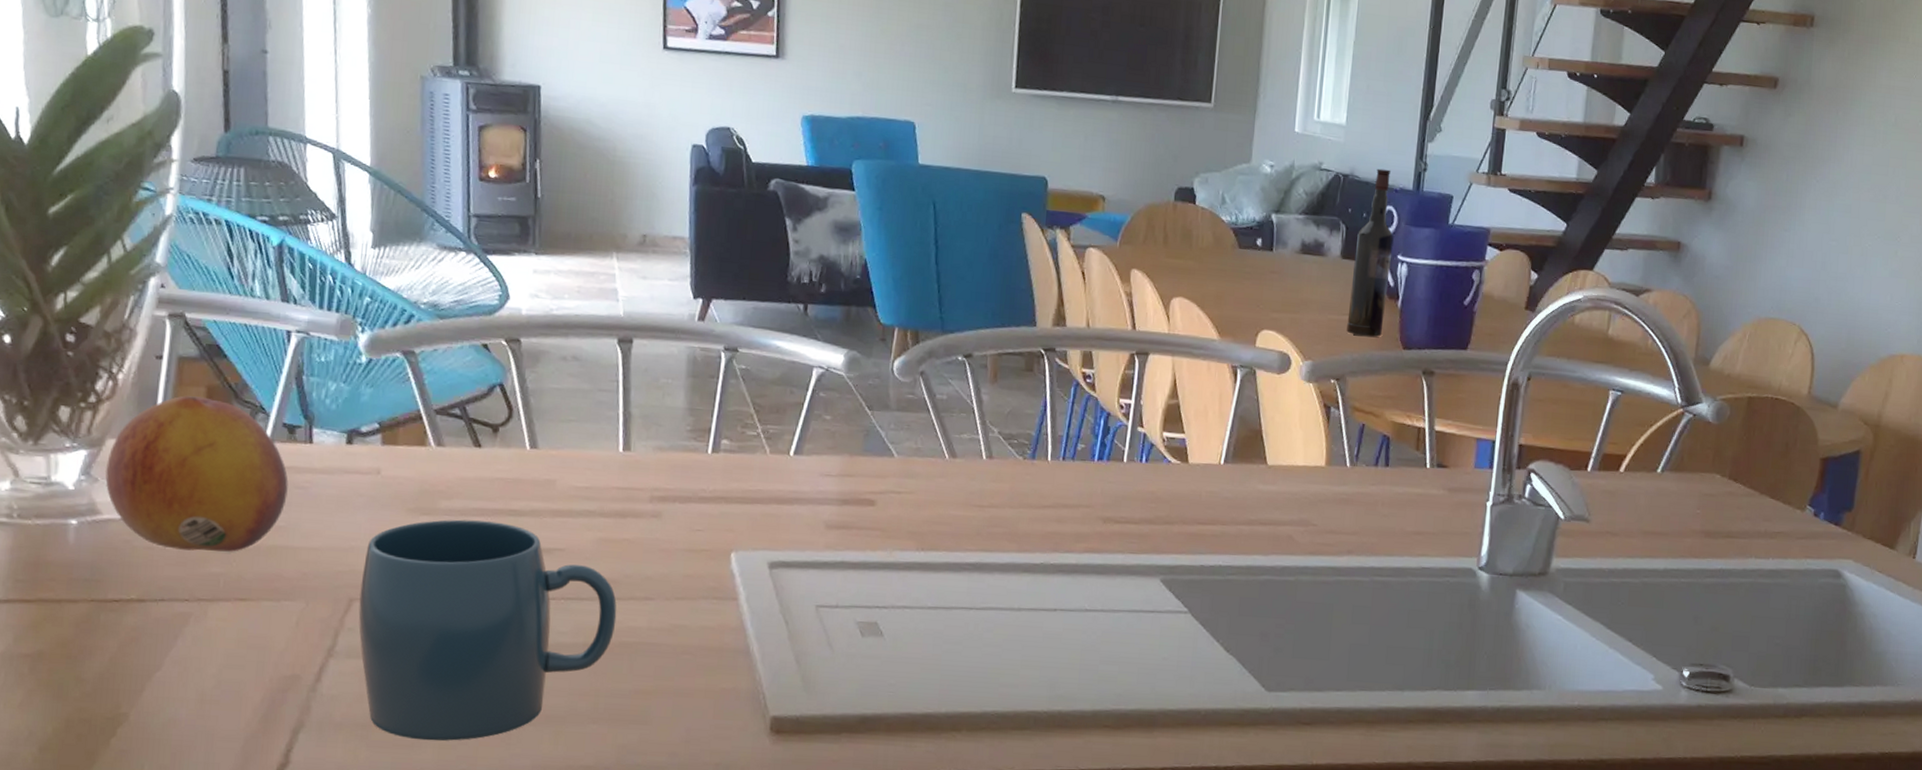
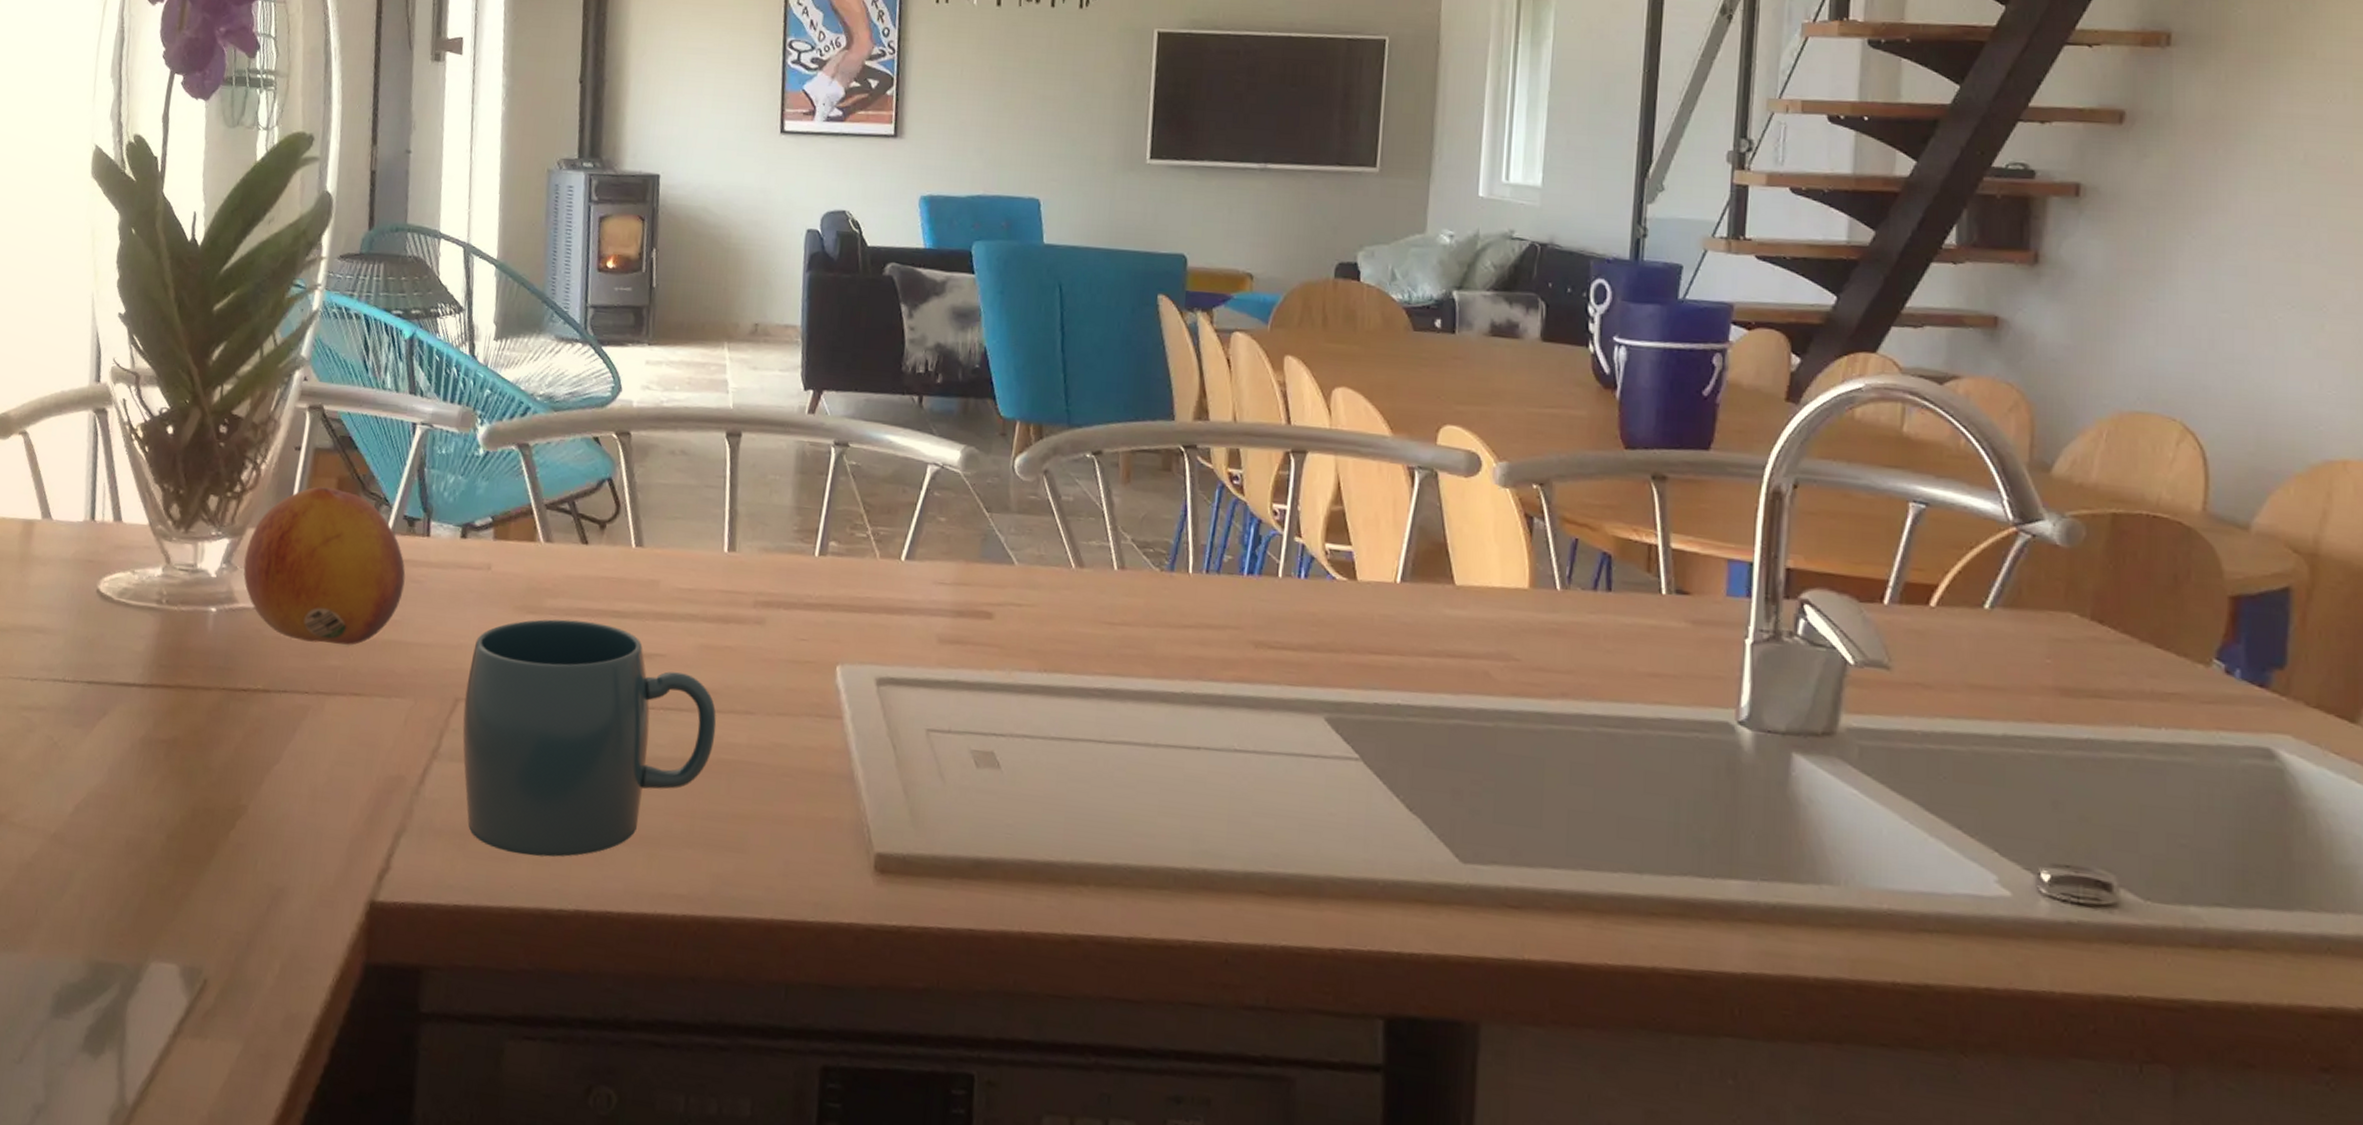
wine bottle: present [1346,168,1394,337] -> none [1551,235,1607,434]

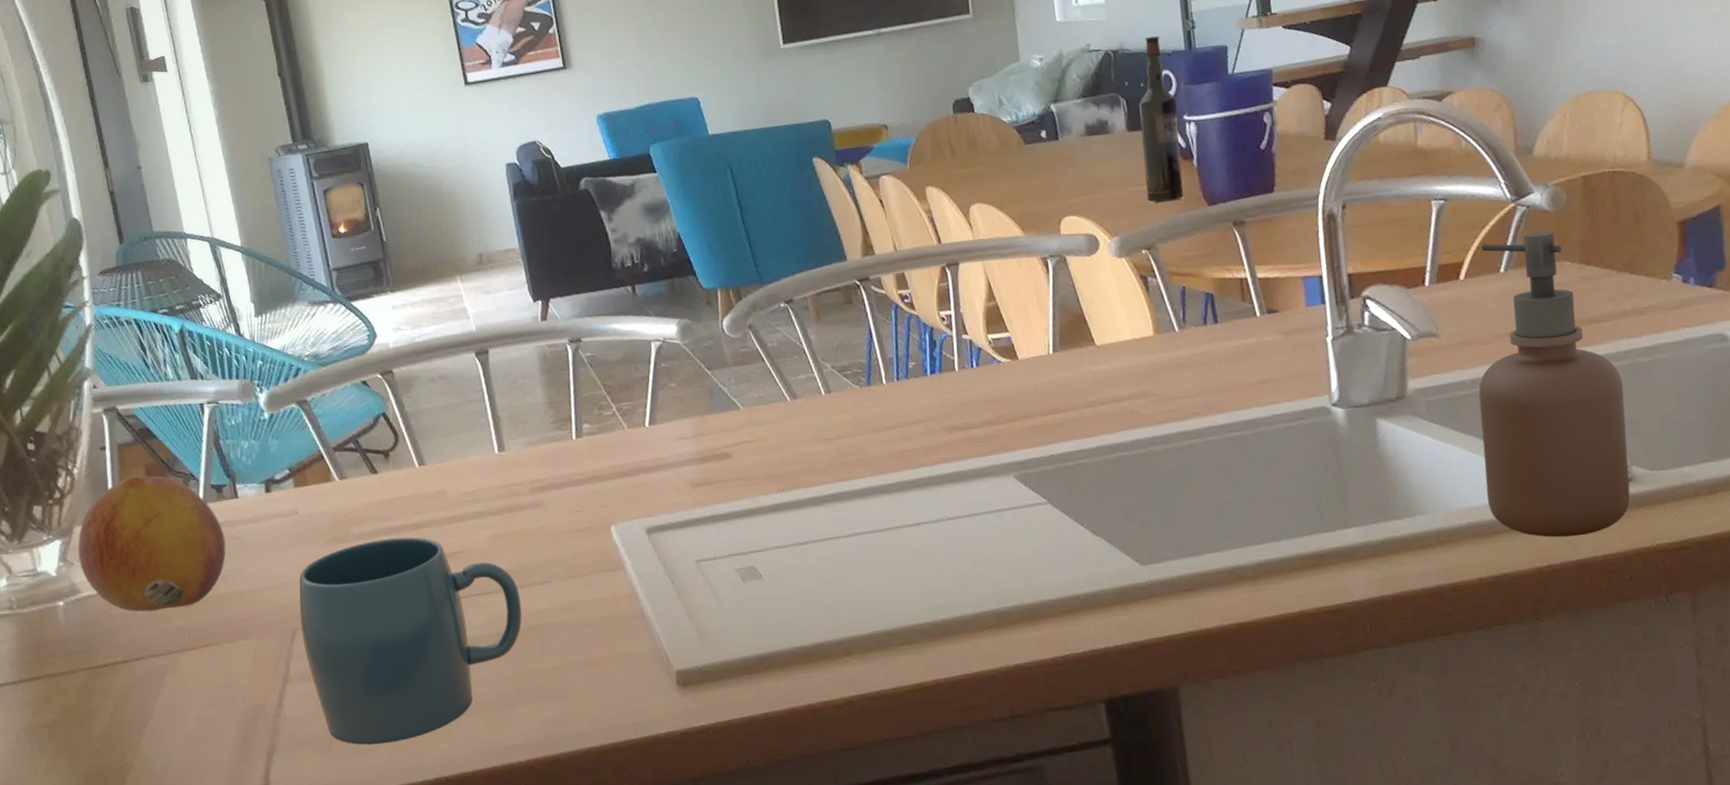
wine bottle: none [1551,235,1607,434] -> present [1139,35,1184,203]
soap dispenser: none [1920,567,2124,962] -> present [1478,230,1630,538]

